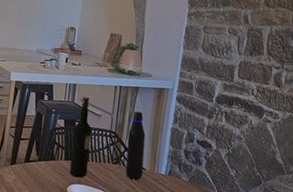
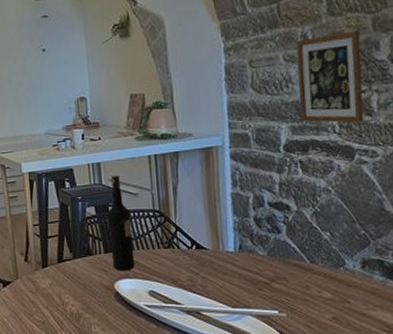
water bottle: present [125,111,146,181] -> none [176,181,206,265]
picture frame: none [231,19,283,91] -> present [296,30,364,123]

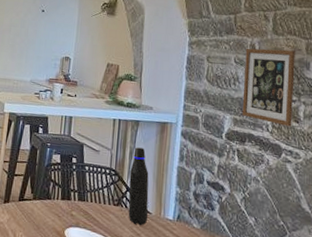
wine bottle: present [108,175,135,271] -> none [66,130,90,221]
water bottle: none [176,181,206,265] -> present [128,147,149,226]

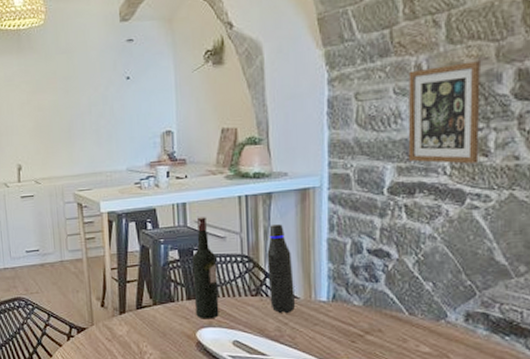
wine bottle: none [66,130,90,221] -> present [192,217,219,319]

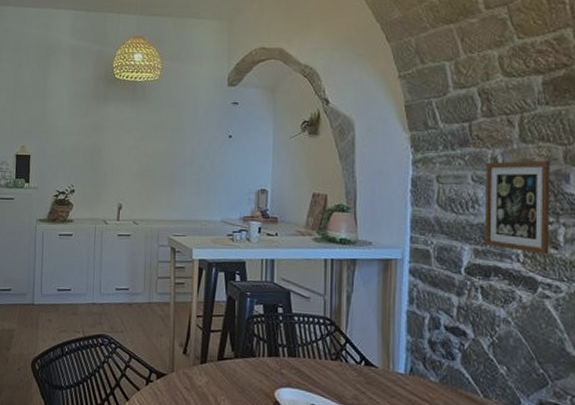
wine bottle: present [192,217,219,319] -> none [275,275,300,380]
water bottle: present [267,224,296,314] -> none [348,291,374,383]

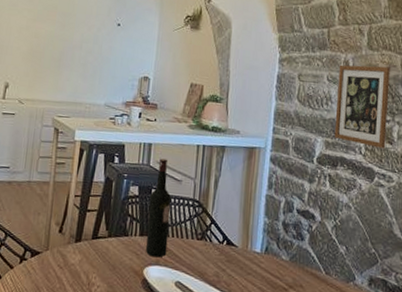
wine bottle: none [275,275,300,380] -> present [145,158,172,258]

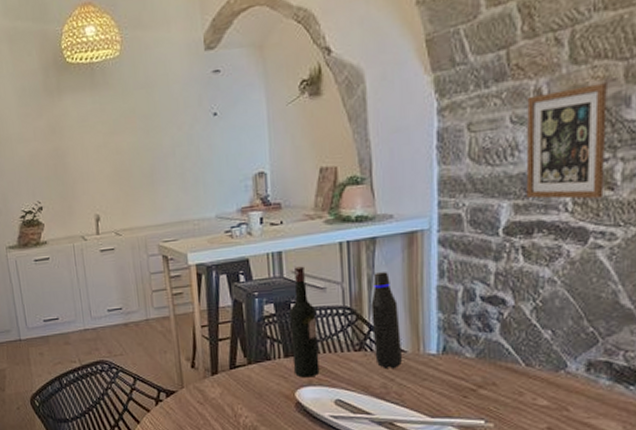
water bottle: none [212,175,235,261] -> present [371,272,403,369]

